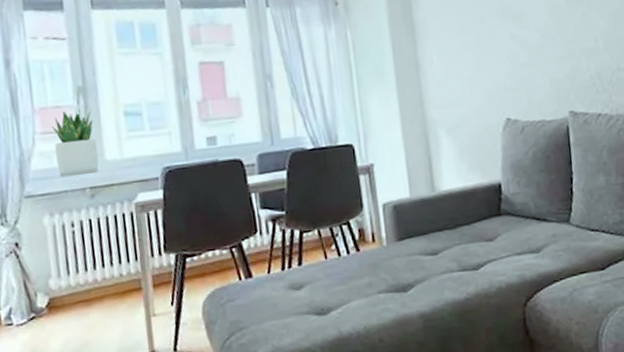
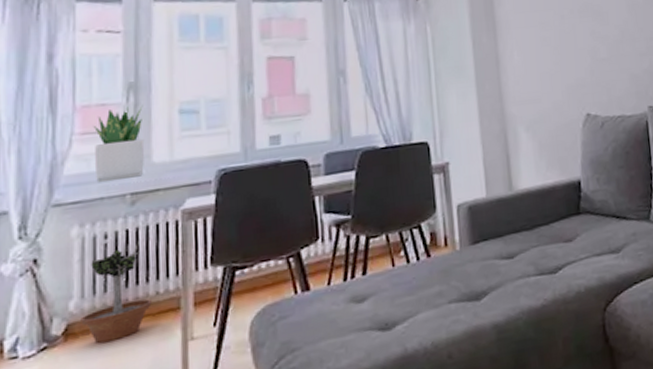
potted tree: none [60,229,117,316] -> present [81,240,152,344]

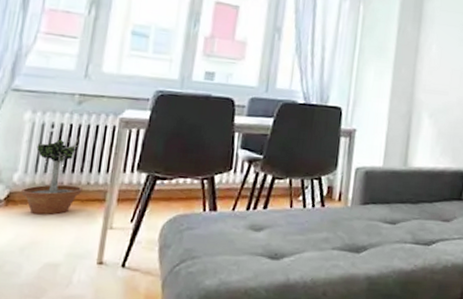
planter: present [93,105,145,183] -> none [52,17,102,82]

